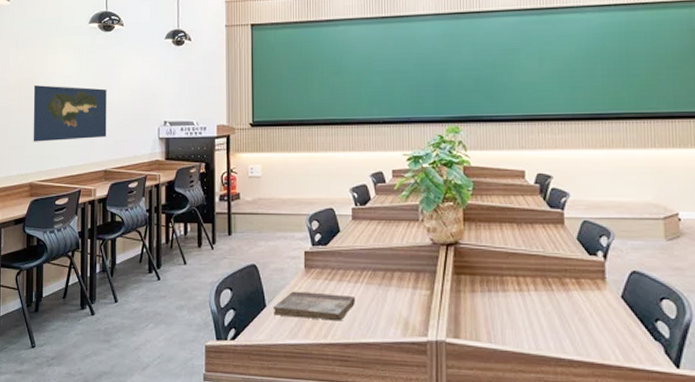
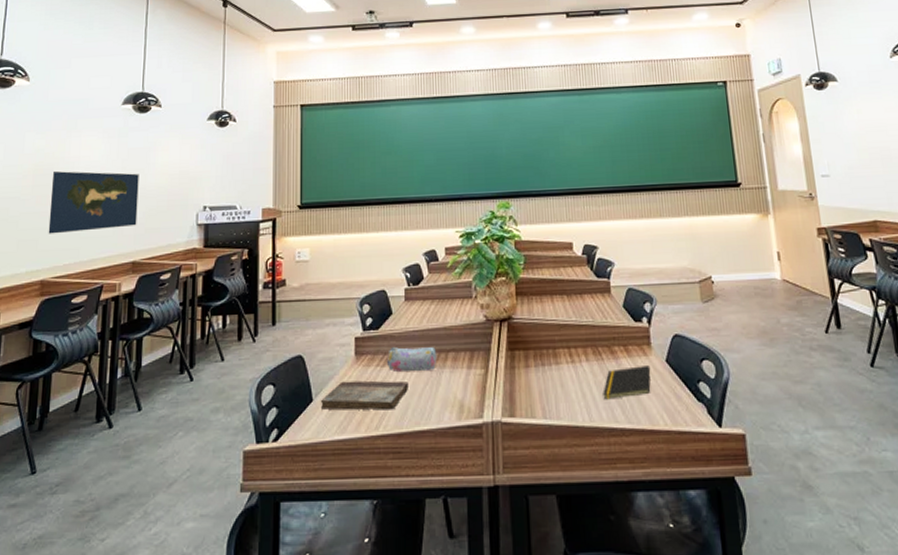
pencil case: none [334,263,383,287] -> present [386,347,437,372]
notepad: none [551,300,604,330] -> present [603,365,651,400]

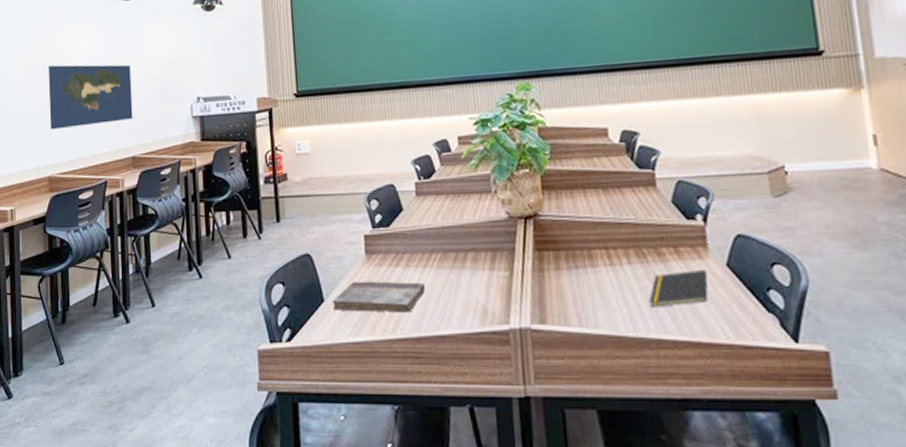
pencil case: present [386,347,437,372] -> none [399,246,455,272]

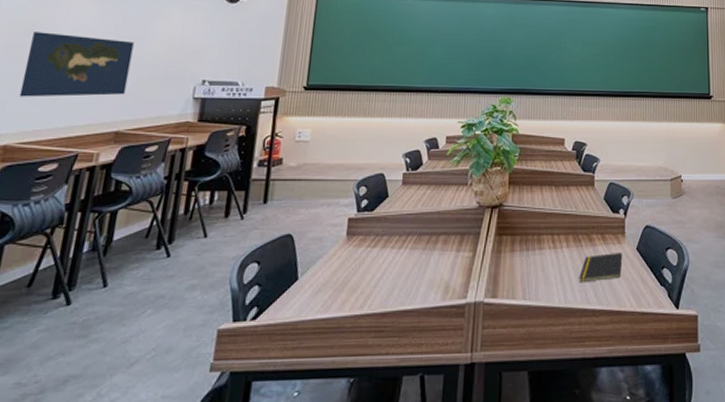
book: present [332,281,425,313] -> none [305,260,397,290]

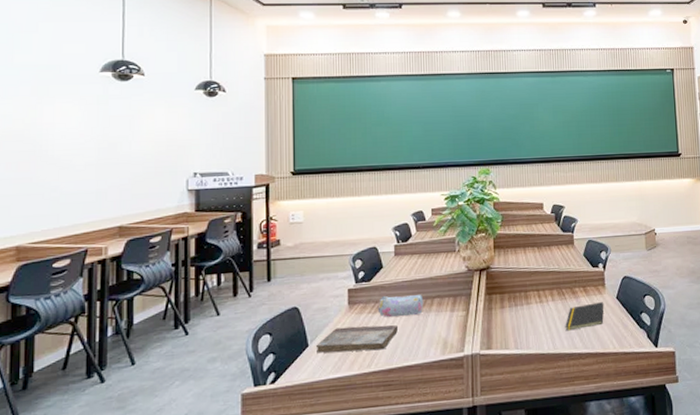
map: present [19,32,134,97] -> none [21,137,123,201]
book: none [305,260,397,290] -> present [315,324,398,353]
pencil case: none [377,229,429,253] -> present [377,295,424,317]

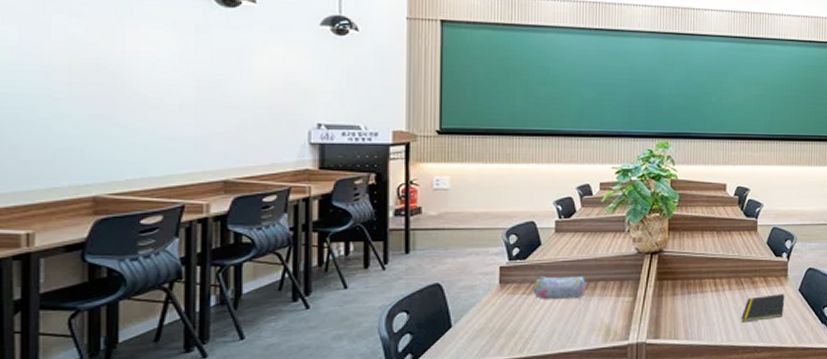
book: present [315,324,398,353] -> none [460,307,555,335]

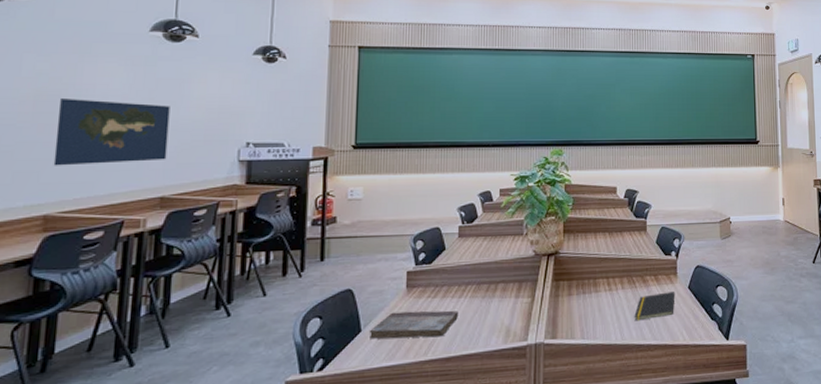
map: none [99,68,228,143] -> present [53,99,170,166]
book: none [460,307,555,335] -> present [369,310,458,339]
pencil case: present [533,276,586,299] -> none [437,279,487,302]

